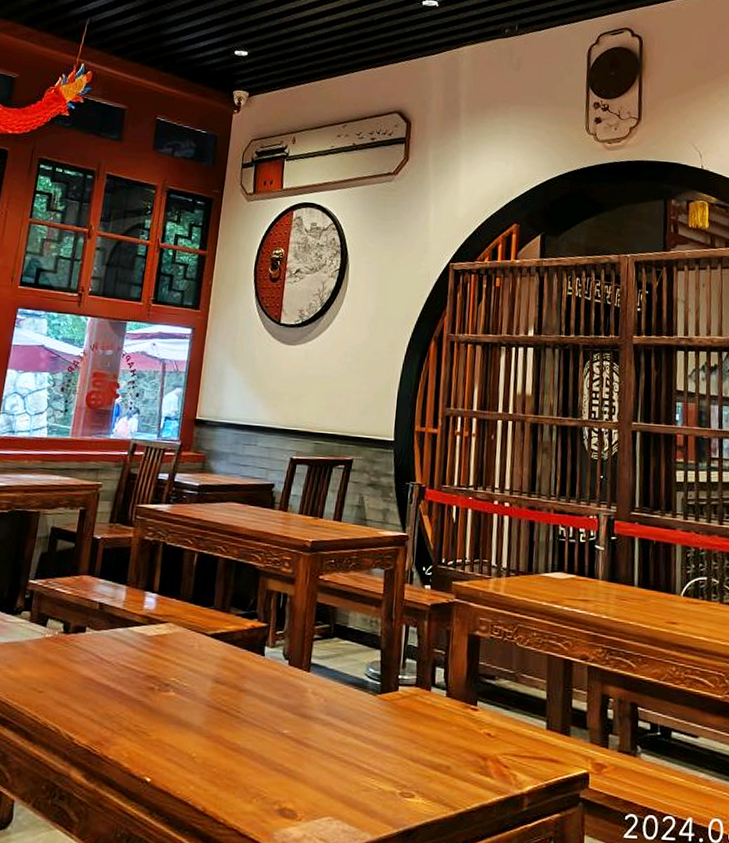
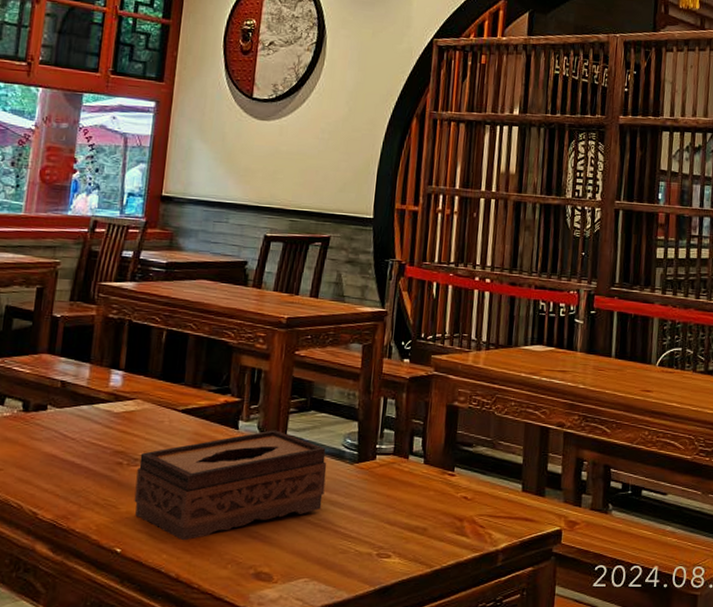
tissue box: none [164,657,351,772] -> present [134,430,327,541]

